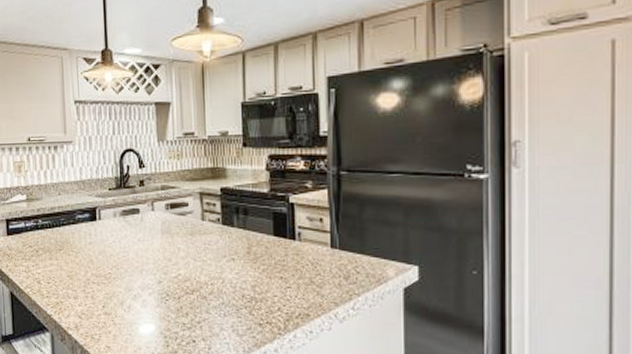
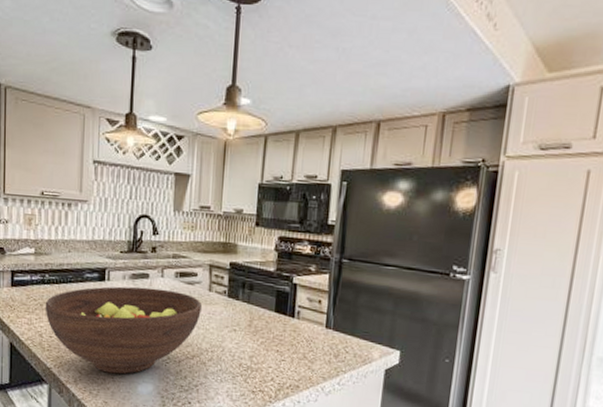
fruit bowl: none [40,223,196,316] -> present [45,286,202,374]

